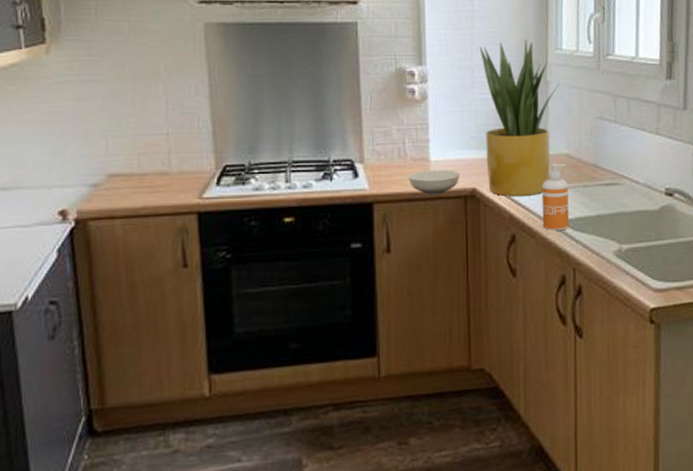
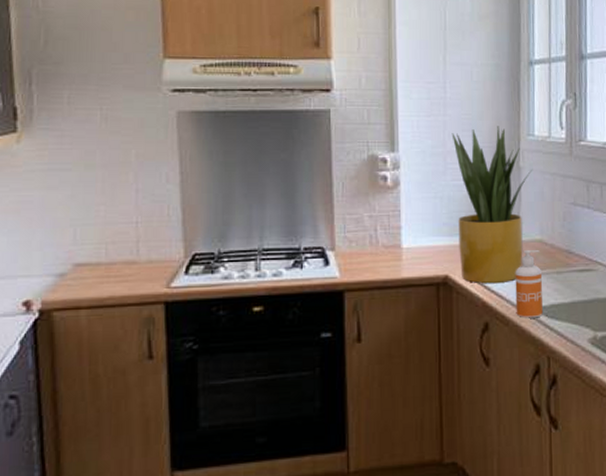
bowl: present [408,169,461,195] -> none [379,256,433,282]

